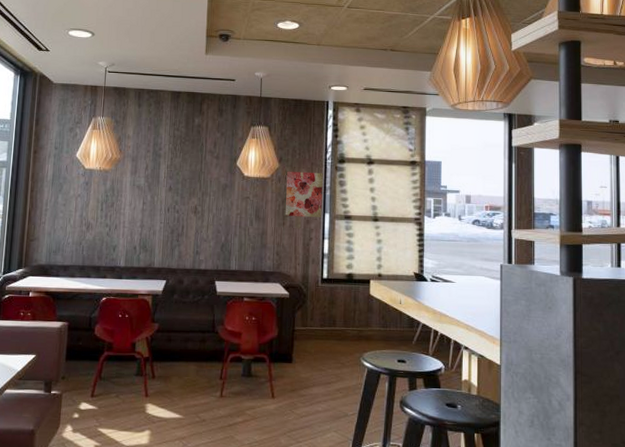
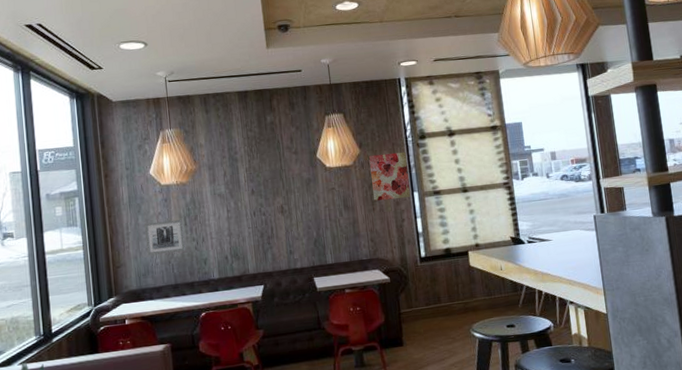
wall art: none [61,202,100,236] -> present [144,219,186,256]

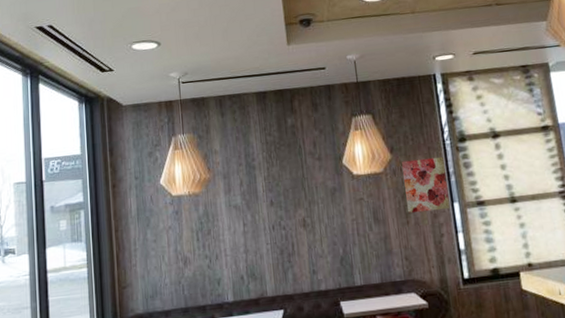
wall art: present [144,219,186,256] -> none [153,234,198,275]

